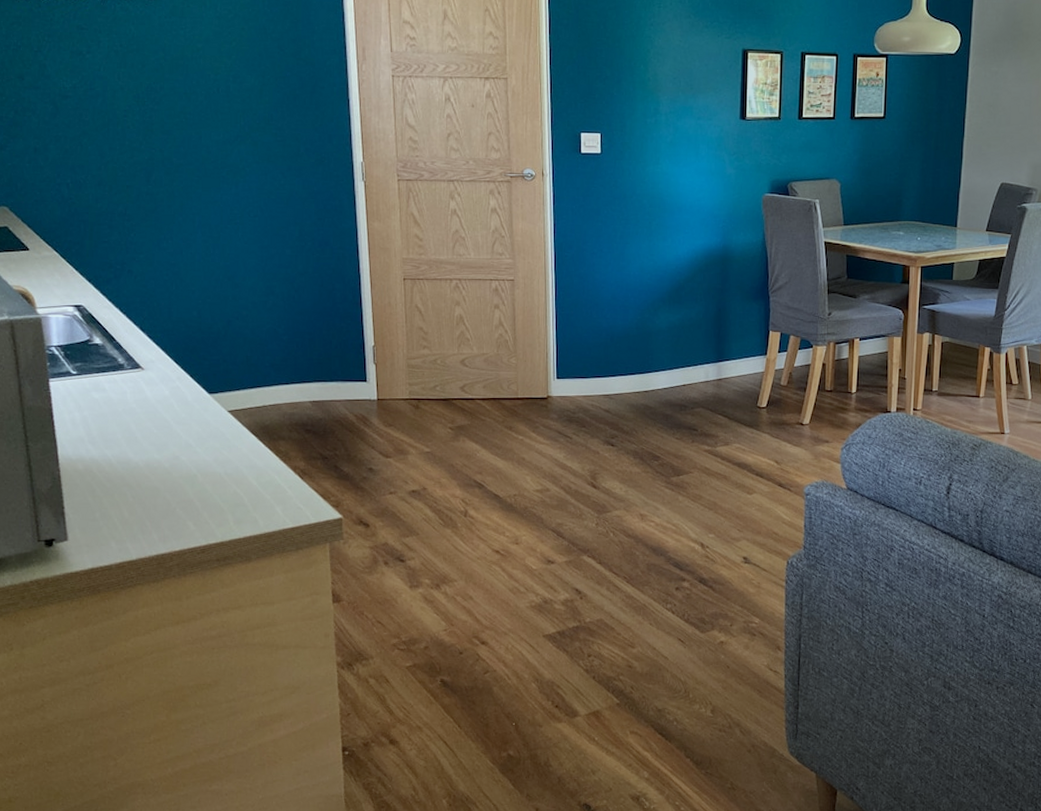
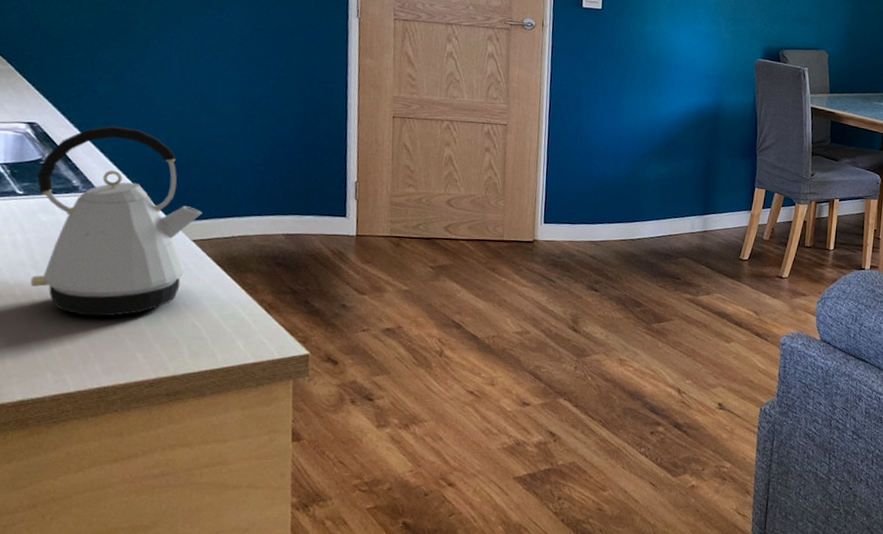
kettle: none [88,304,235,487] -> present [30,125,202,317]

